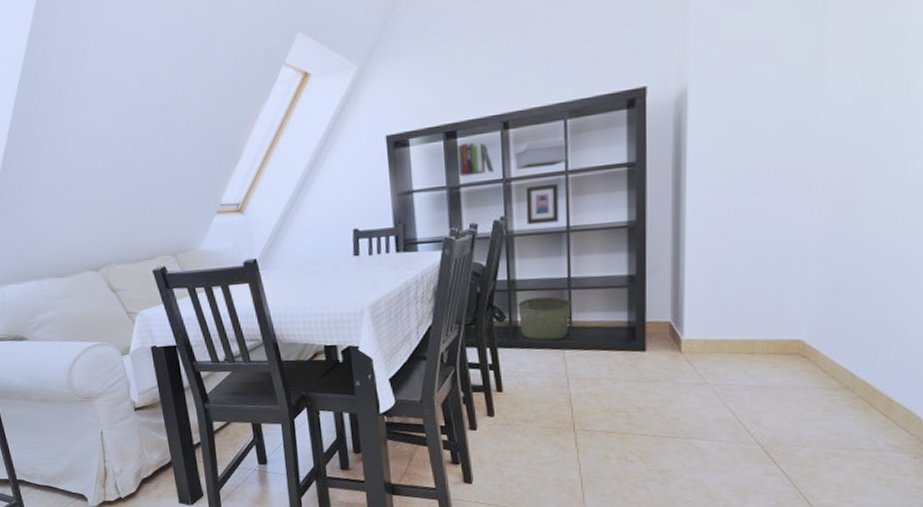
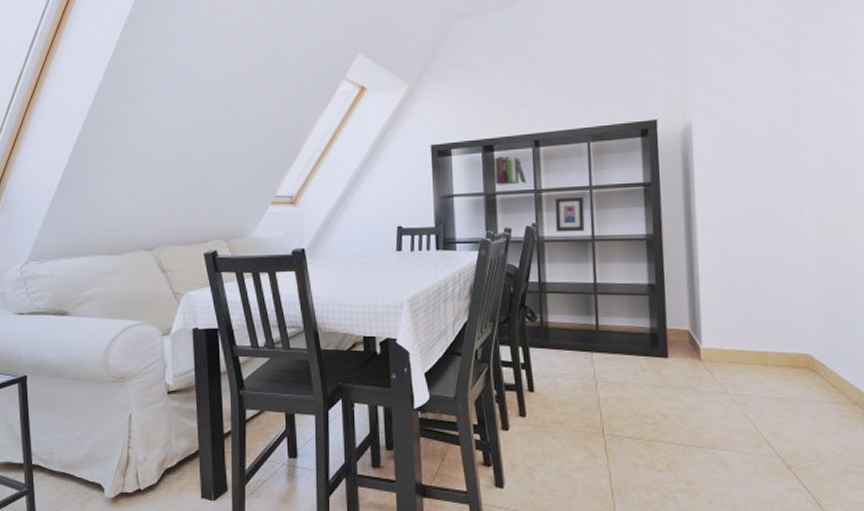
decorative box: present [514,139,570,169] -> none [544,159,593,182]
basket: present [517,296,571,342] -> none [548,300,598,343]

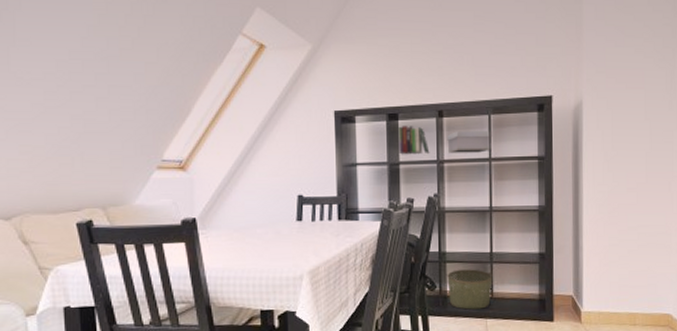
decorative box: none [544,159,593,182] -> present [447,131,493,153]
basket: none [548,300,598,343] -> present [447,269,493,311]
picture frame: present [554,196,585,232] -> none [456,168,484,203]

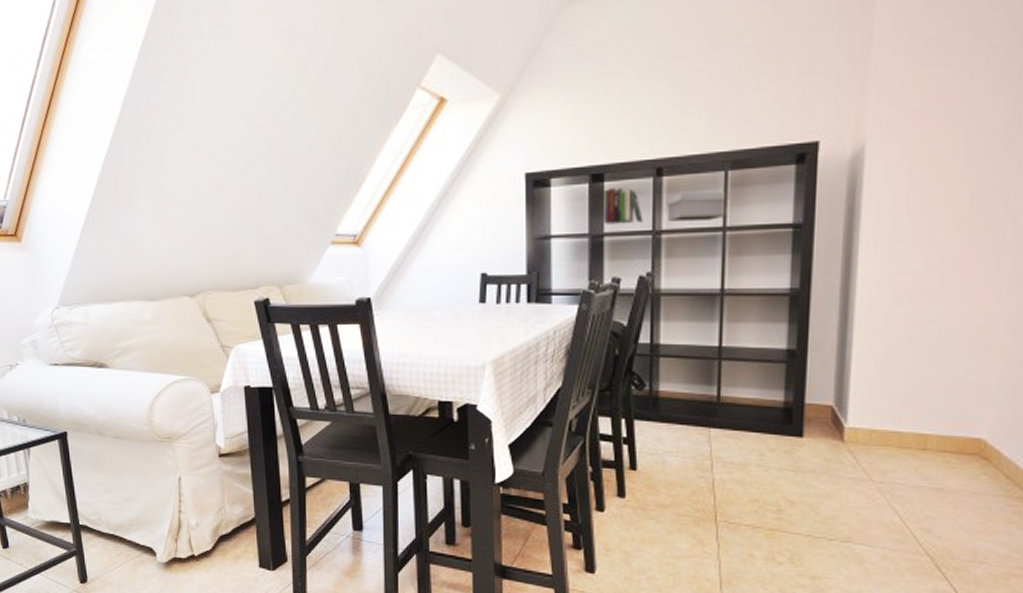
basket: present [447,269,493,311] -> none [660,366,721,417]

